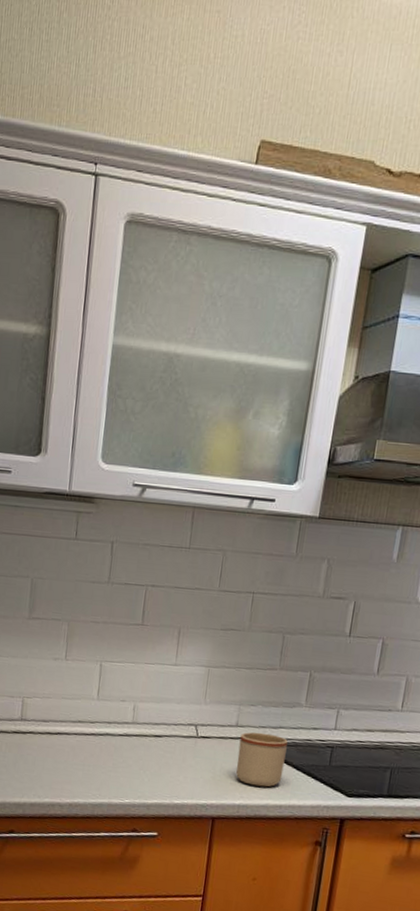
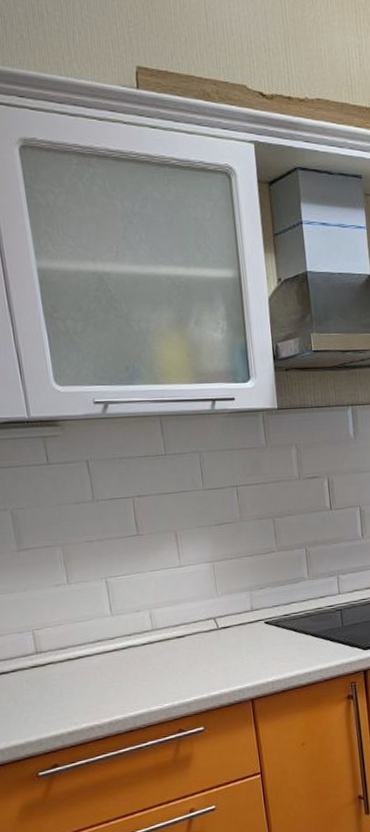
mug: present [236,732,288,787] -> none [258,610,305,661]

